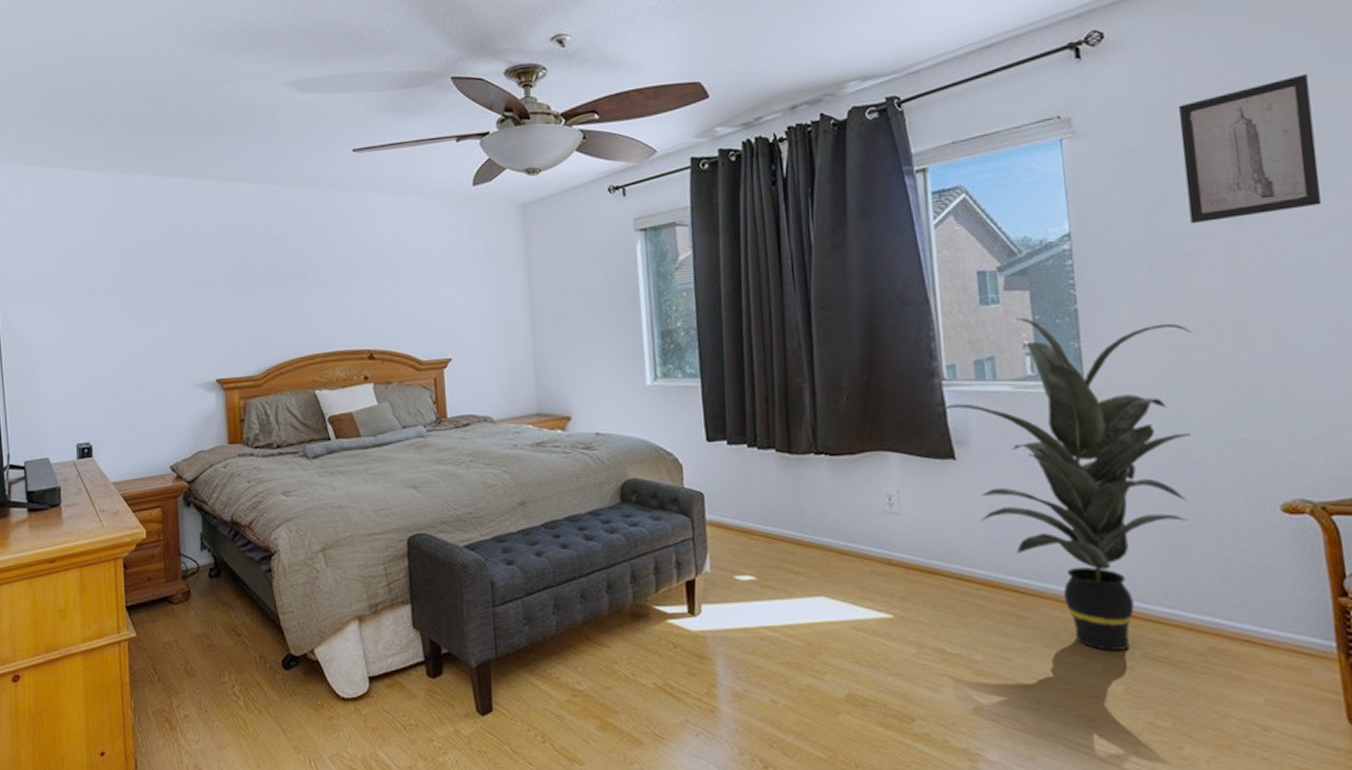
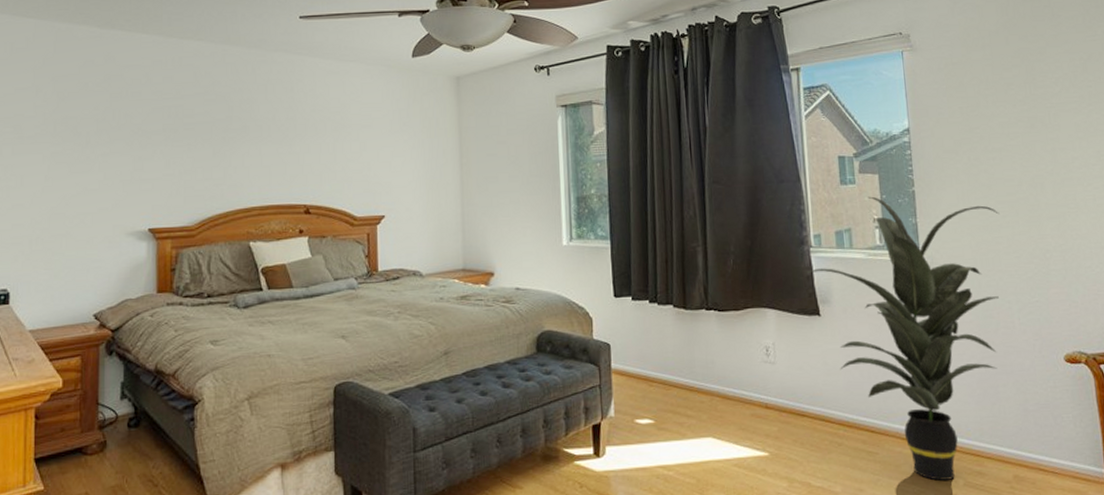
wall art: present [1178,73,1322,224] -> none [987,13,1089,126]

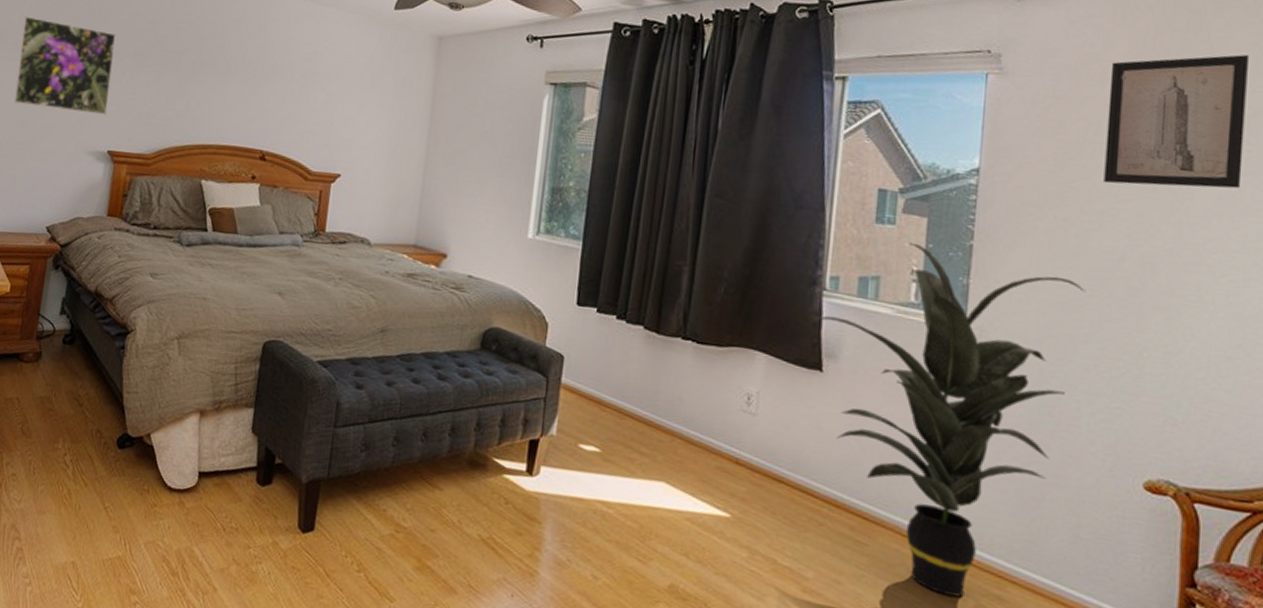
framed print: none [39,108,142,196] -> present [14,16,116,115]
wall art: none [987,13,1089,126] -> present [1103,54,1250,189]

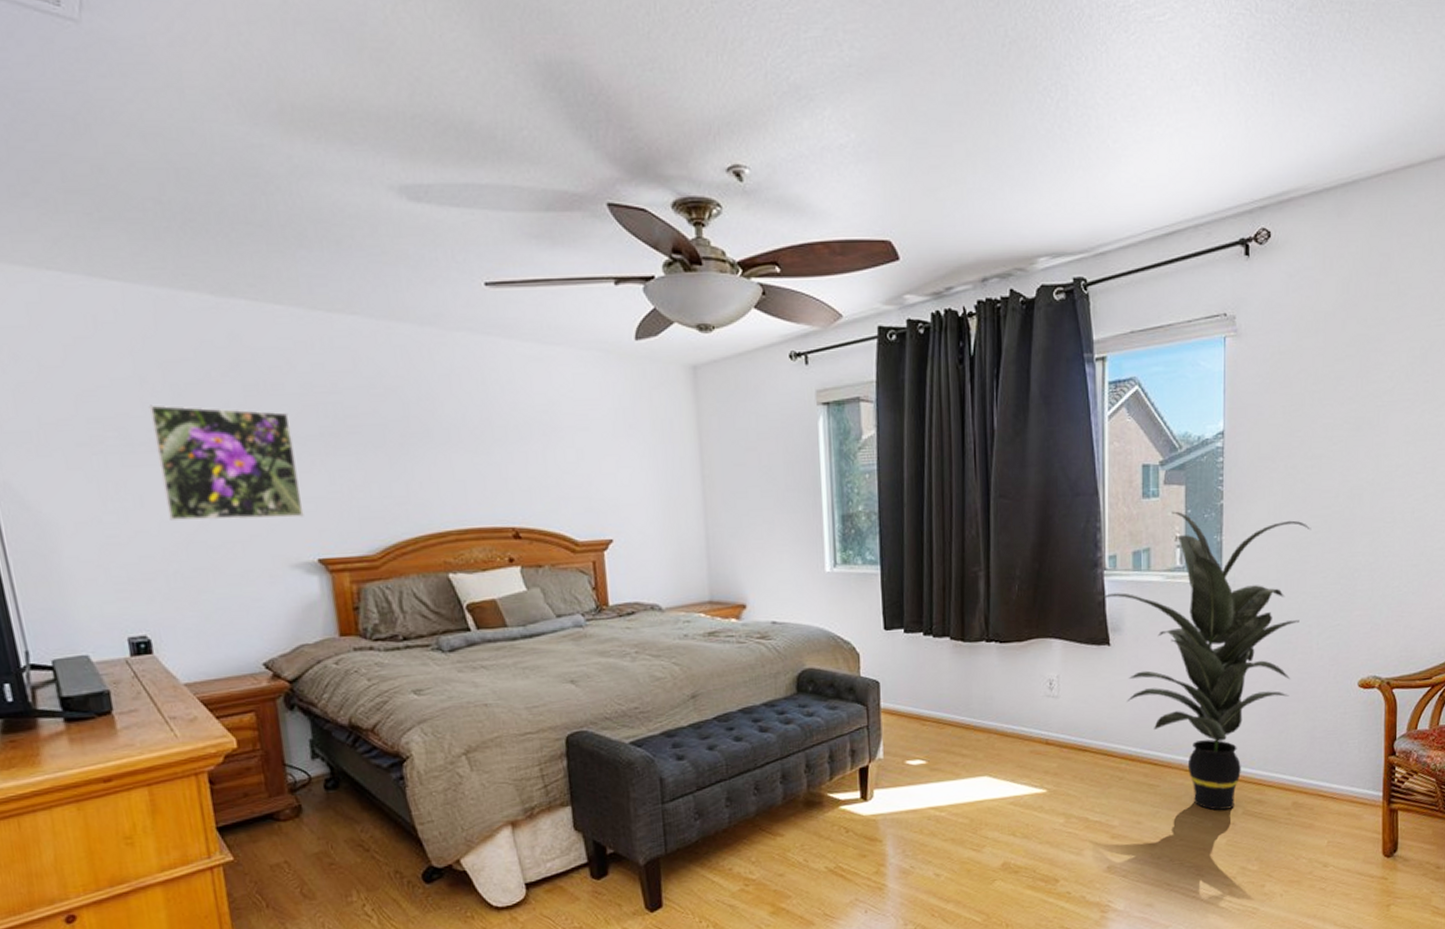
wall art: present [1103,54,1250,189] -> none [1321,291,1427,429]

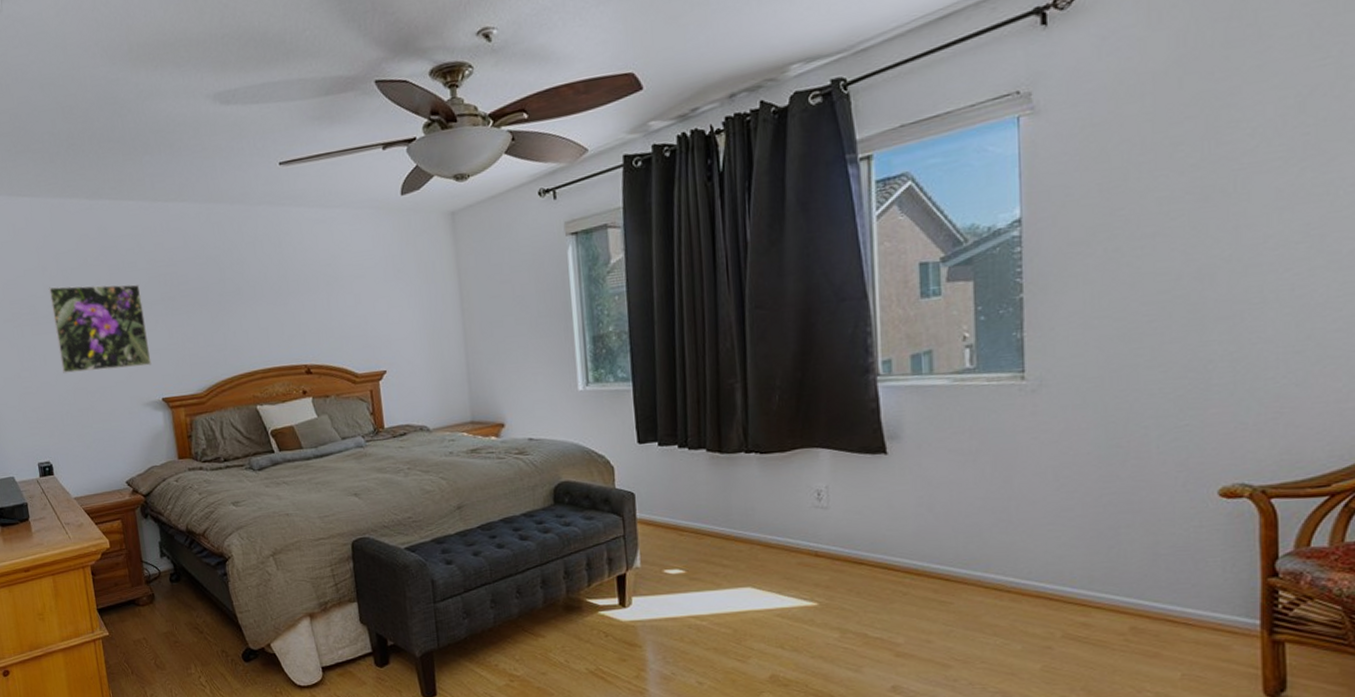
indoor plant: present [1098,511,1312,810] -> none [871,309,1144,632]

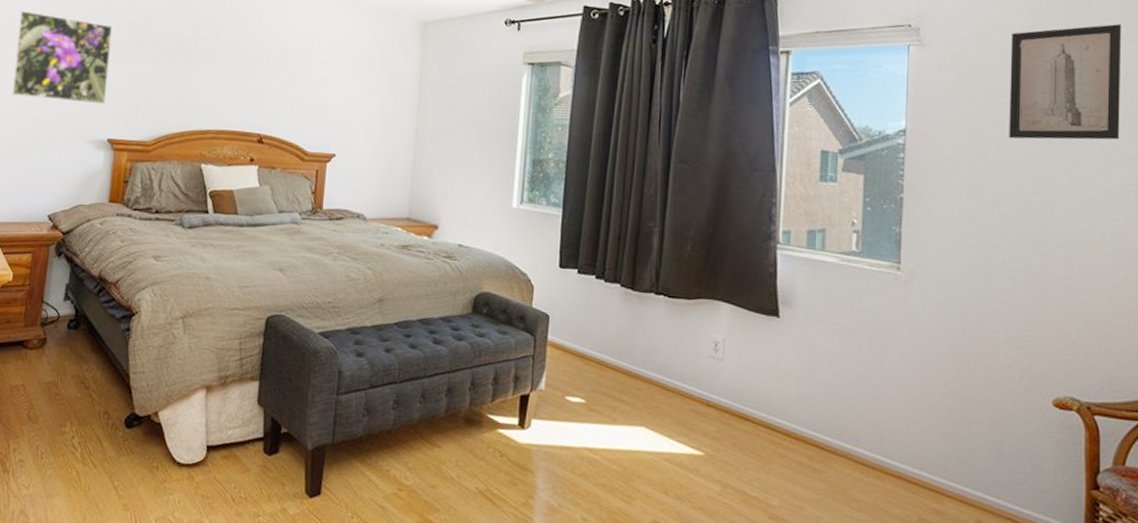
wall art: none [1150,28,1302,204] -> present [1009,23,1122,140]

